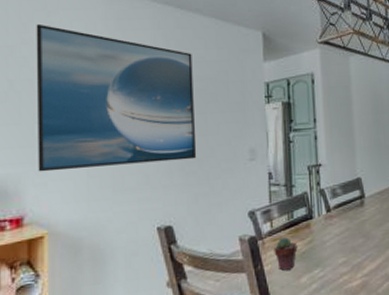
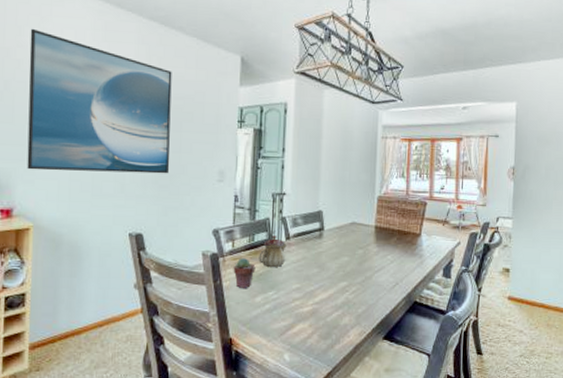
teapot: none [300,210,329,244] -> present [259,236,287,268]

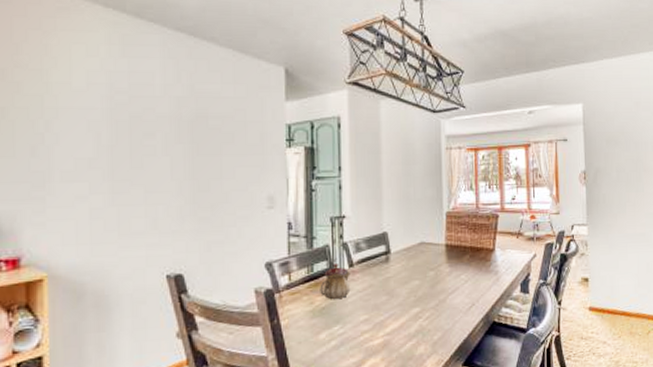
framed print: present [27,28,172,174] -> none [30,45,210,211]
potted succulent: present [233,258,256,288] -> none [291,292,317,326]

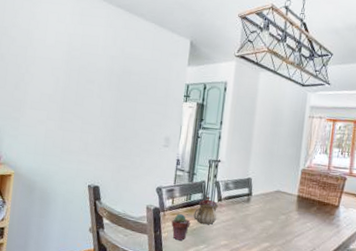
potted succulent: none [291,292,317,326] -> present [171,214,191,240]

